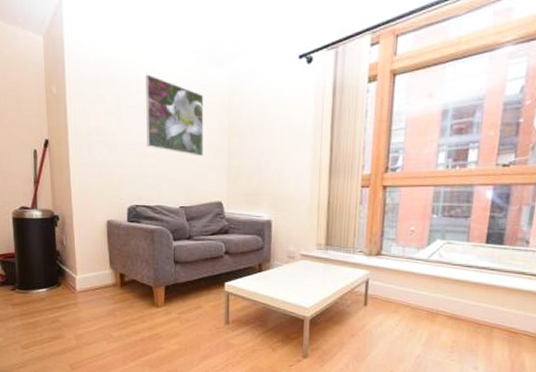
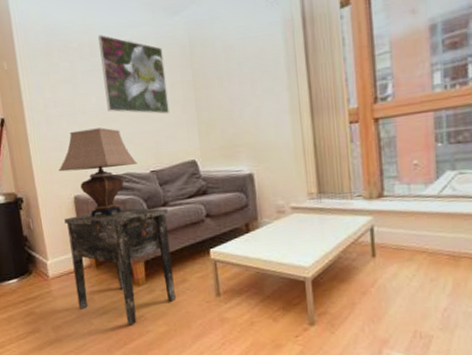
table lamp: none [95,160,168,242] -> present [58,127,137,217]
side table: none [96,236,192,341] -> present [64,208,176,325]

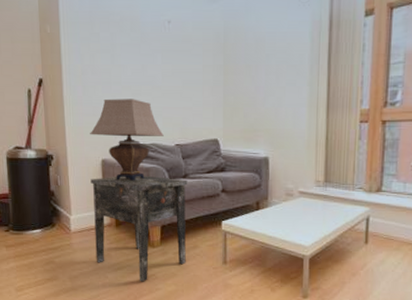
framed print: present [98,35,170,115] -> none [140,12,199,94]

